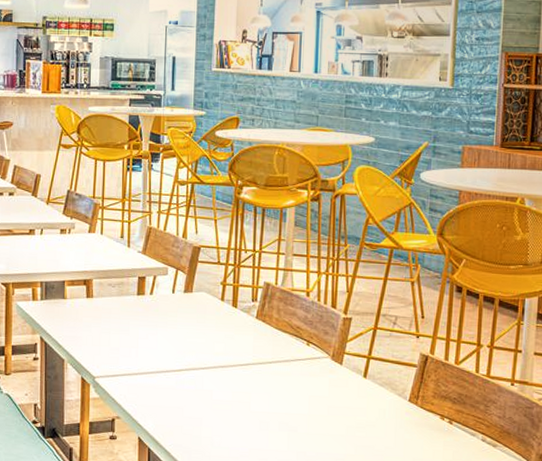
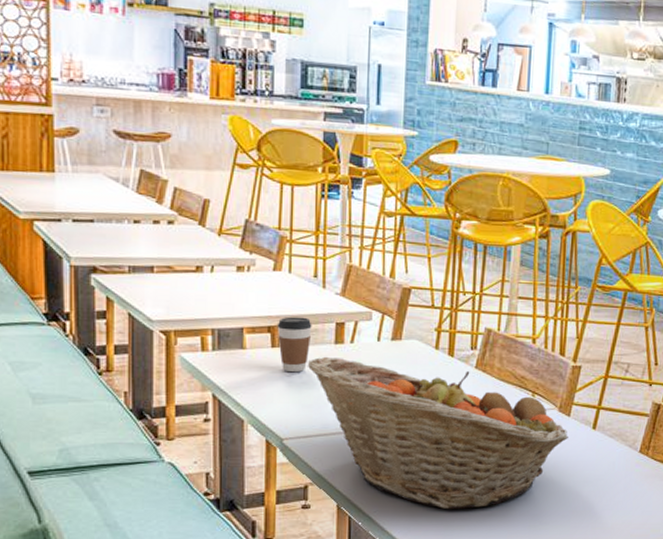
coffee cup: none [91,271,119,320] -> present [277,316,312,373]
fruit basket: none [116,306,341,447] -> present [308,356,568,510]

